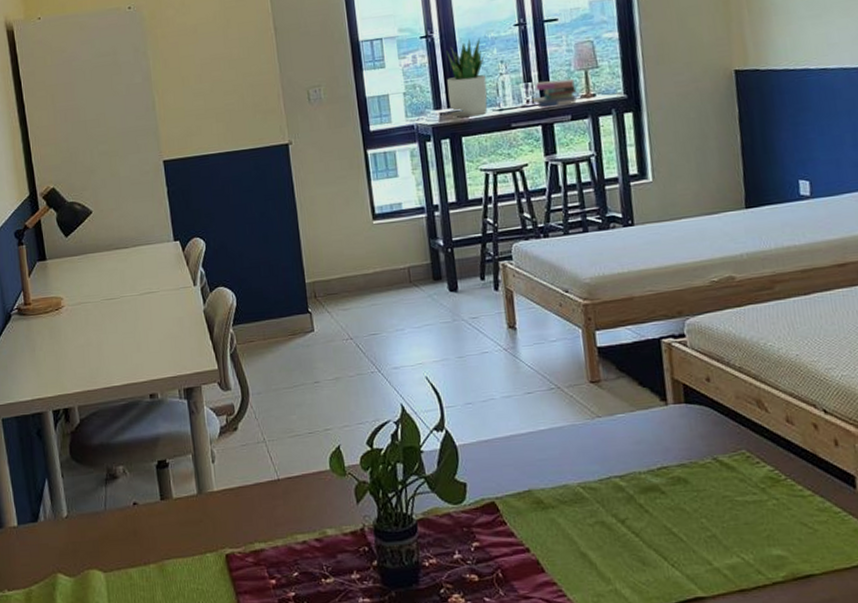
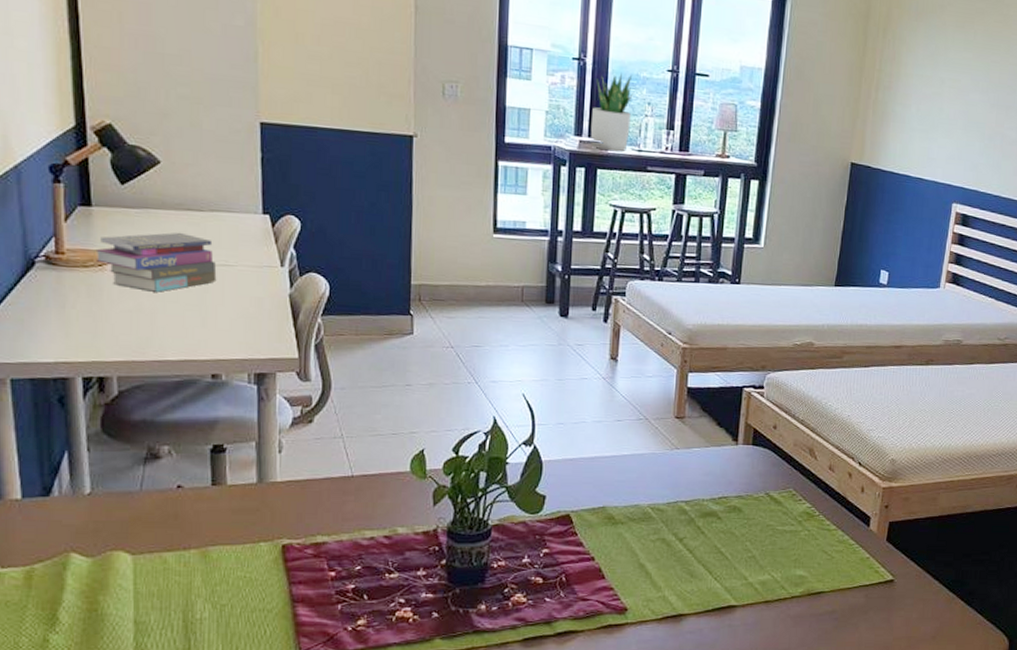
books: none [52,269,145,327] -> present [95,232,217,292]
books: present [532,78,577,107] -> none [671,131,714,161]

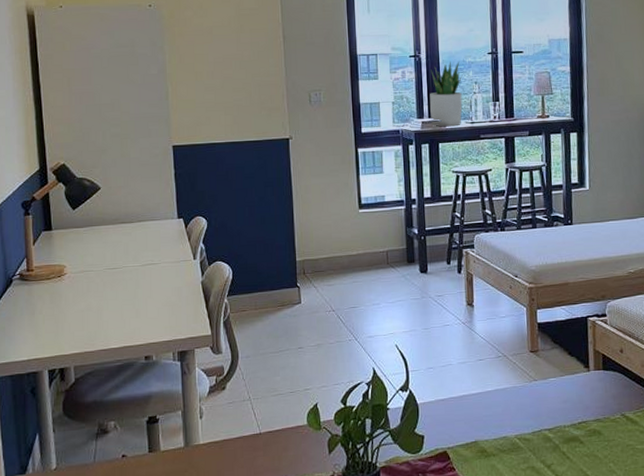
books: present [95,232,217,292] -> none [55,242,146,293]

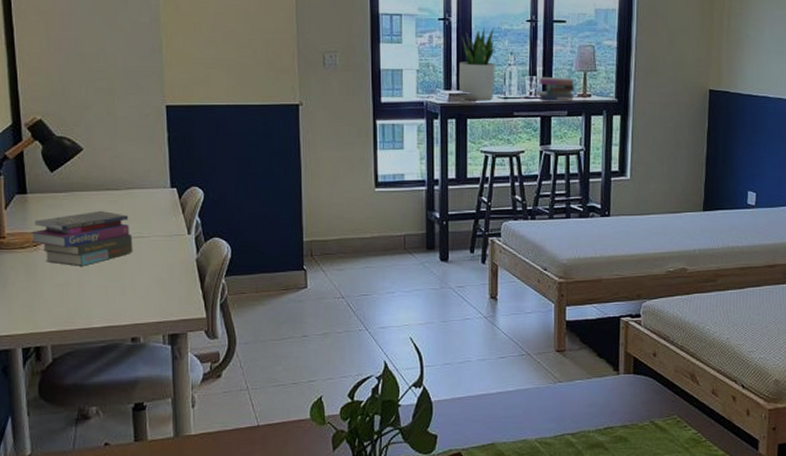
books: none [55,242,146,293] -> present [31,210,133,266]
books: none [498,101,535,123] -> present [535,76,575,101]

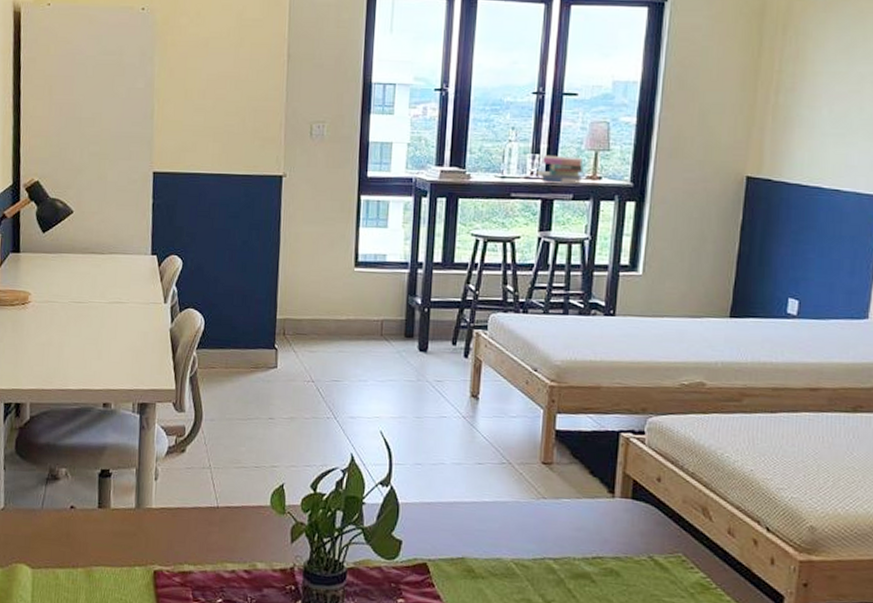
books: present [31,210,133,266] -> none [20,273,112,327]
planter: present [458,28,497,101] -> none [452,99,498,180]

